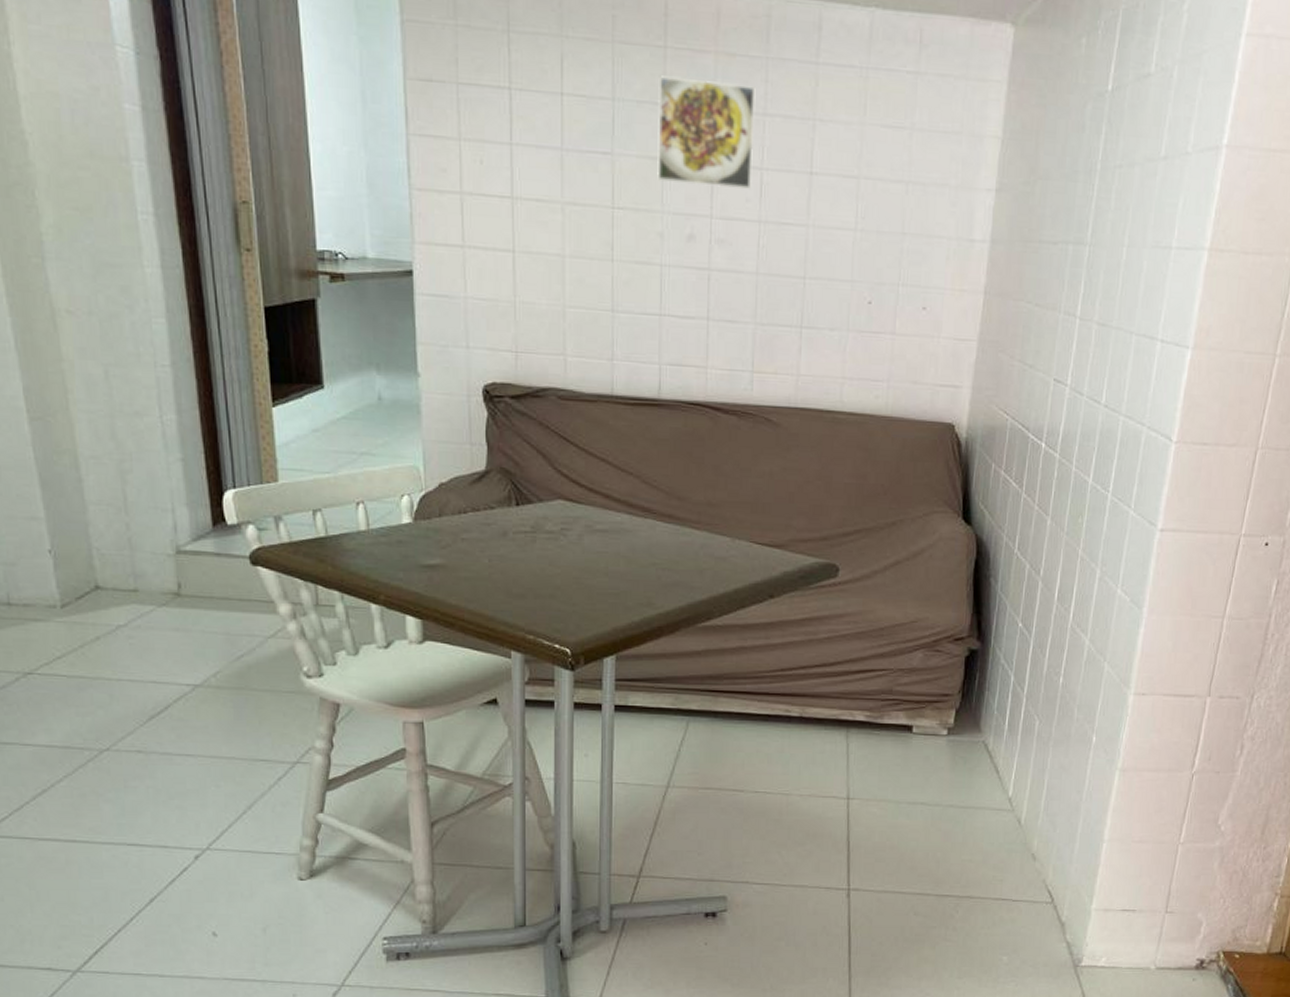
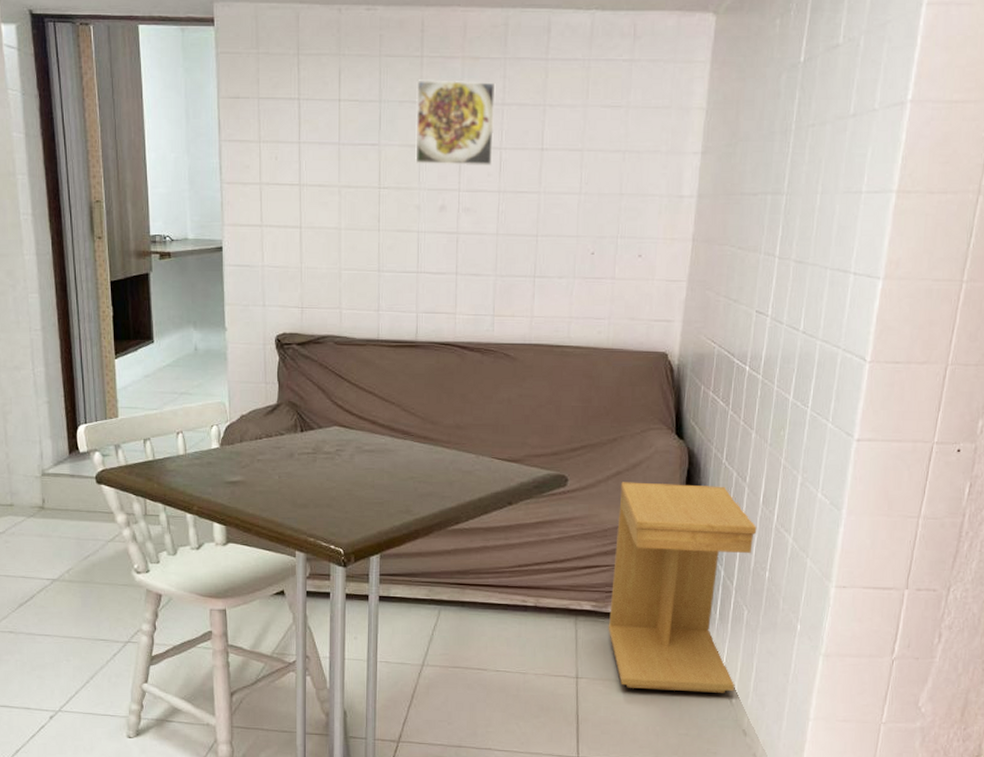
side table: none [884,573,1051,813] -> present [608,482,757,693]

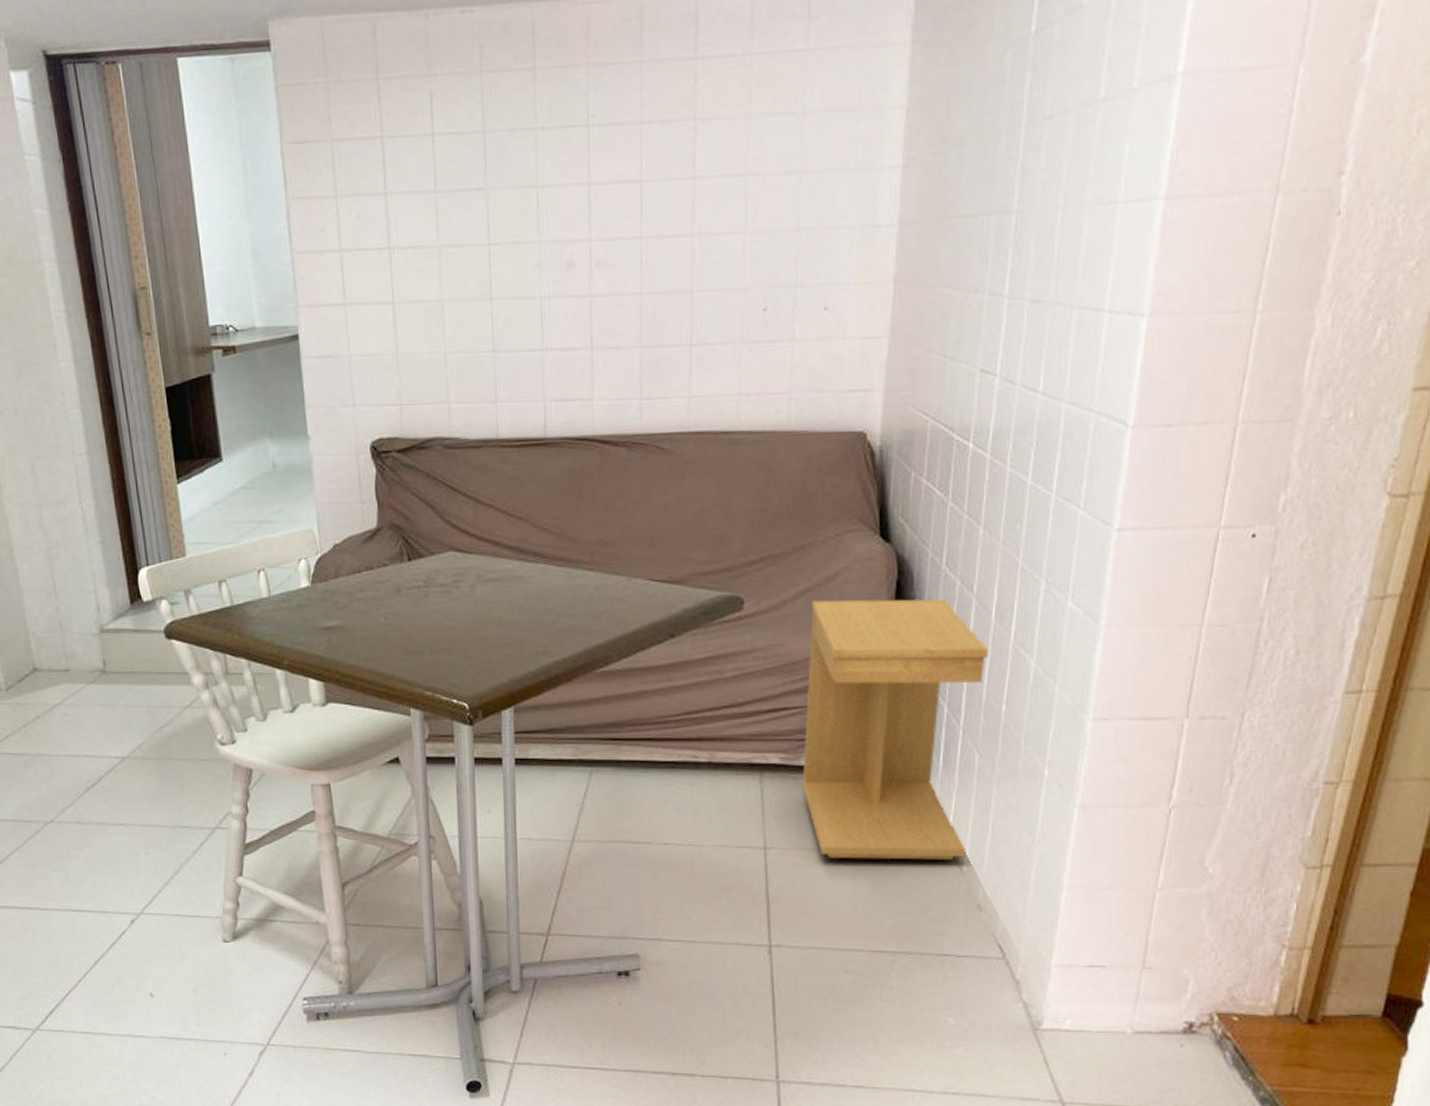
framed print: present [415,79,496,167] -> none [529,94,632,210]

